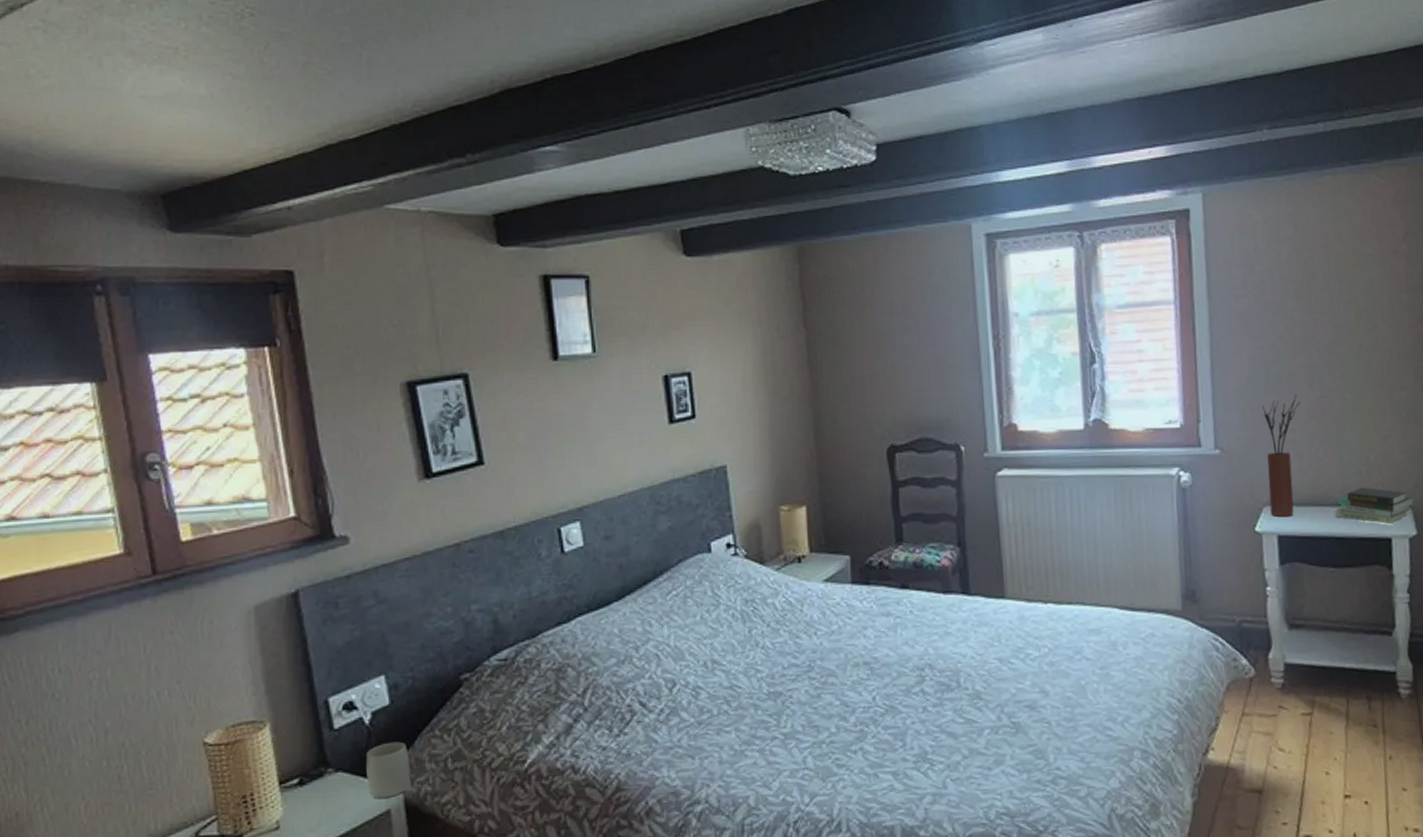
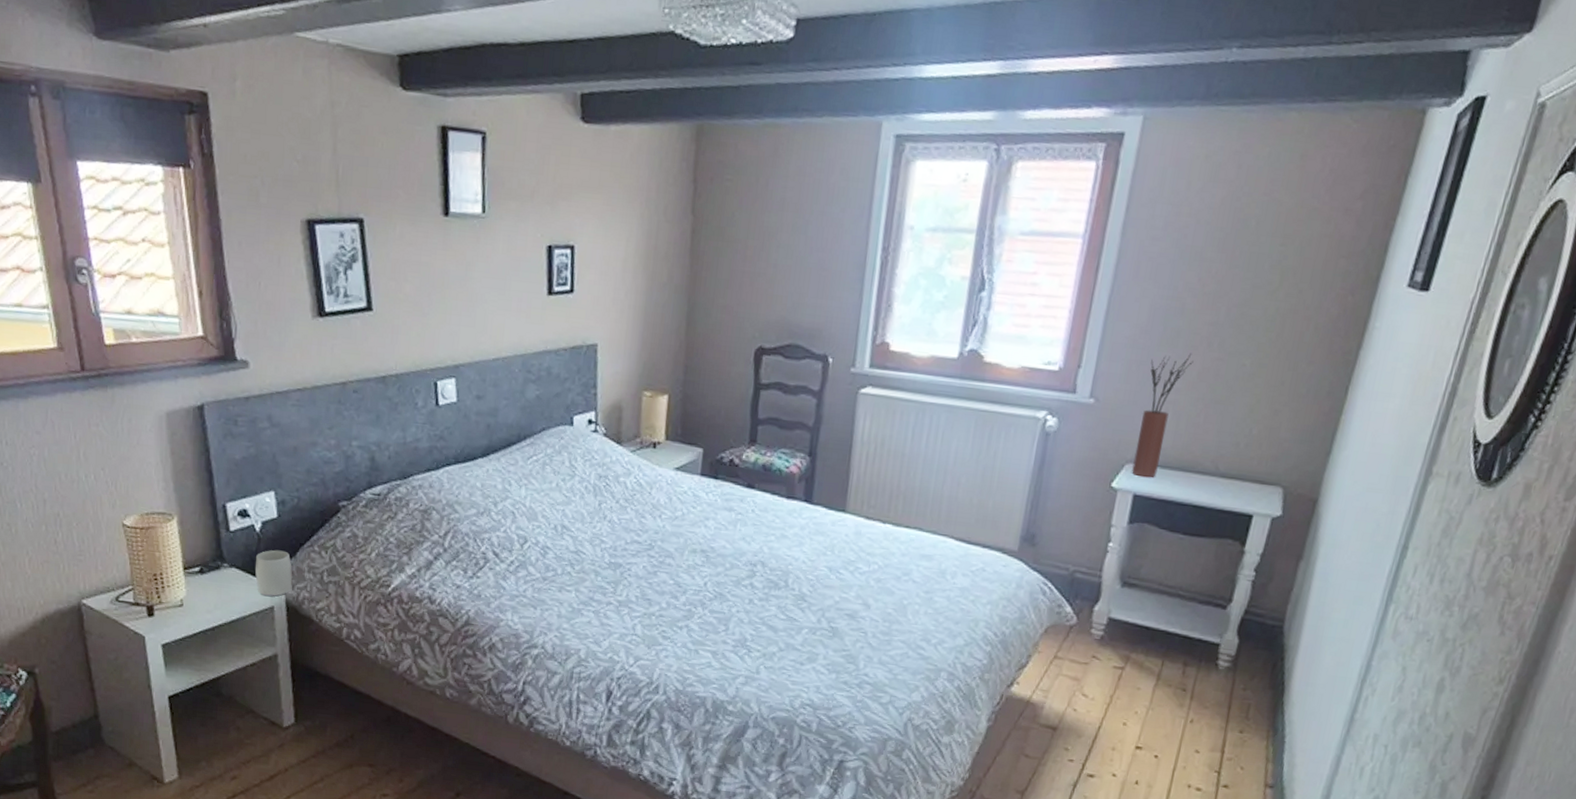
books: present [1335,487,1414,524] -> none [1199,459,1288,501]

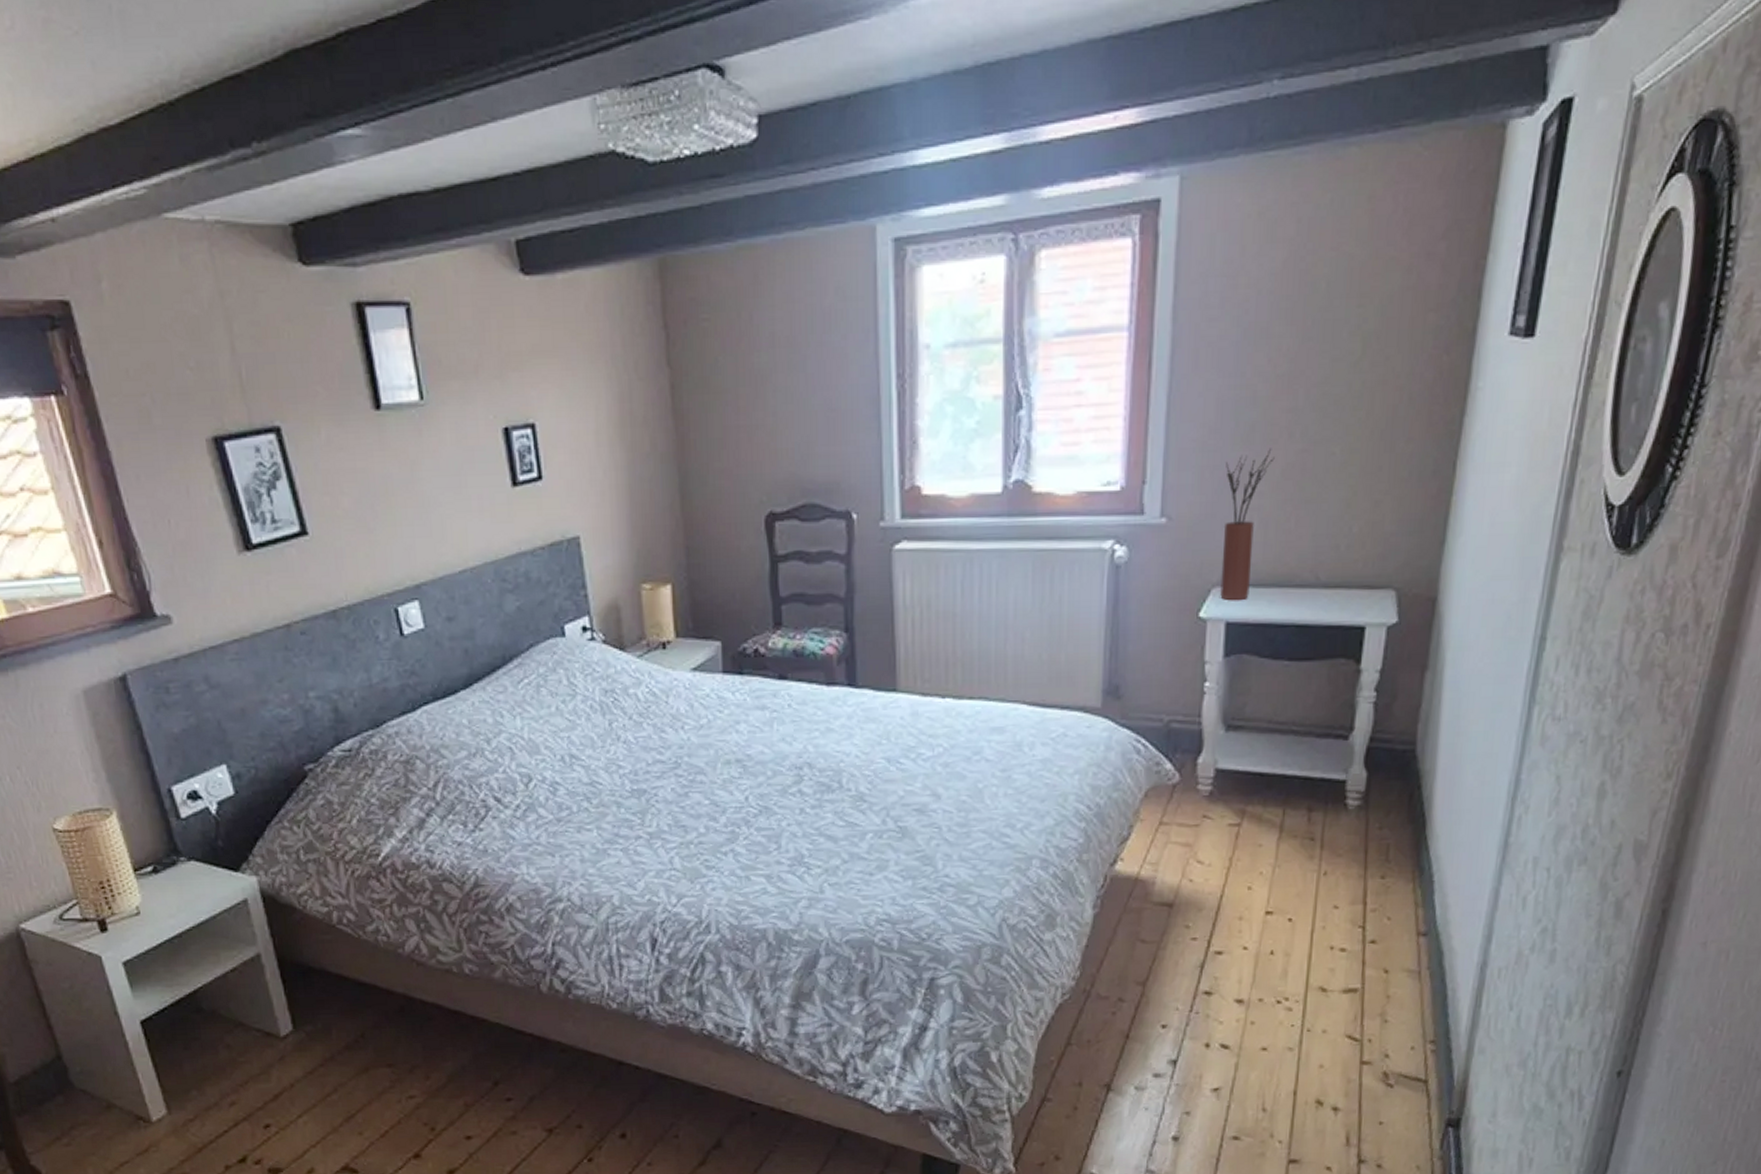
mug: present [254,549,293,597] -> none [216,832,265,887]

